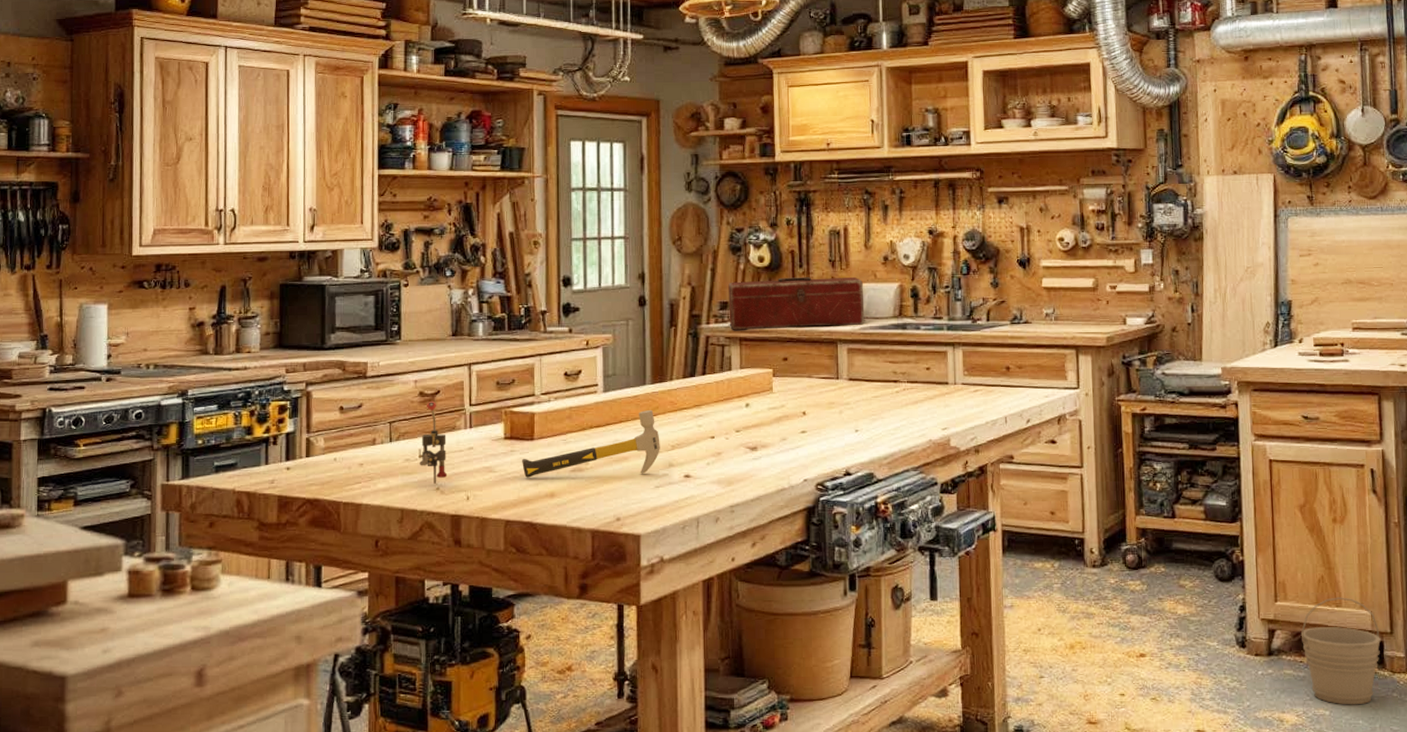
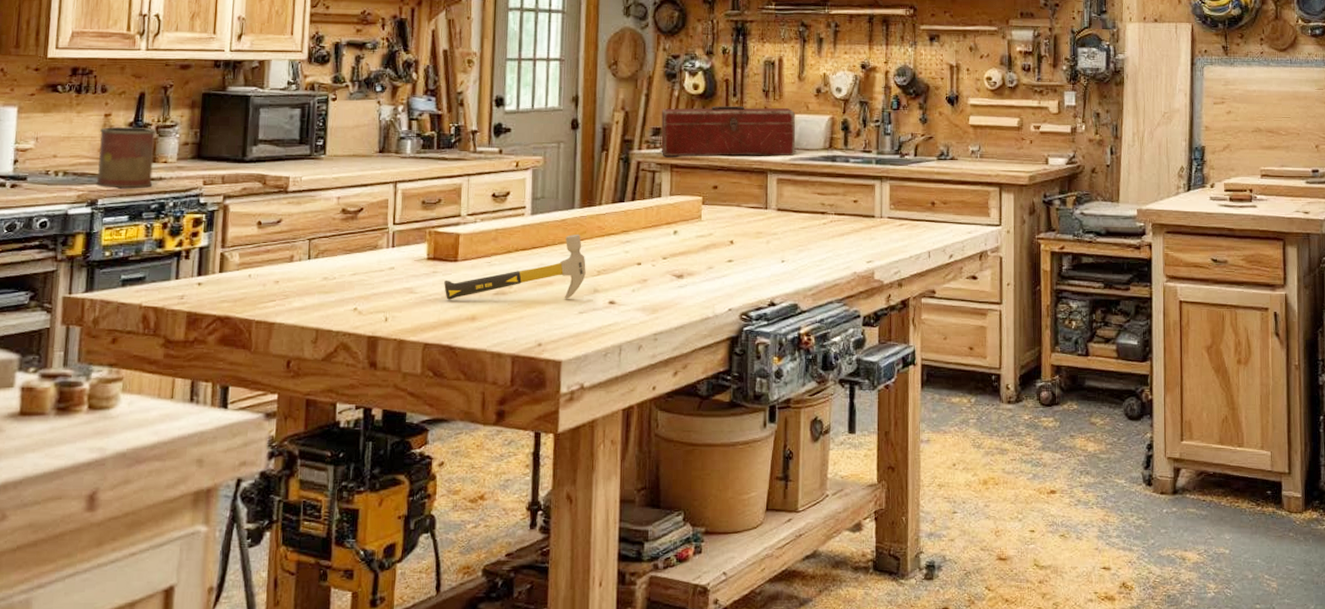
paint can: none [185,320,239,379] -> present [96,127,157,189]
clamp: present [417,401,448,485] -> none [336,218,368,305]
bucket: present [1300,597,1382,705] -> none [1204,437,1280,544]

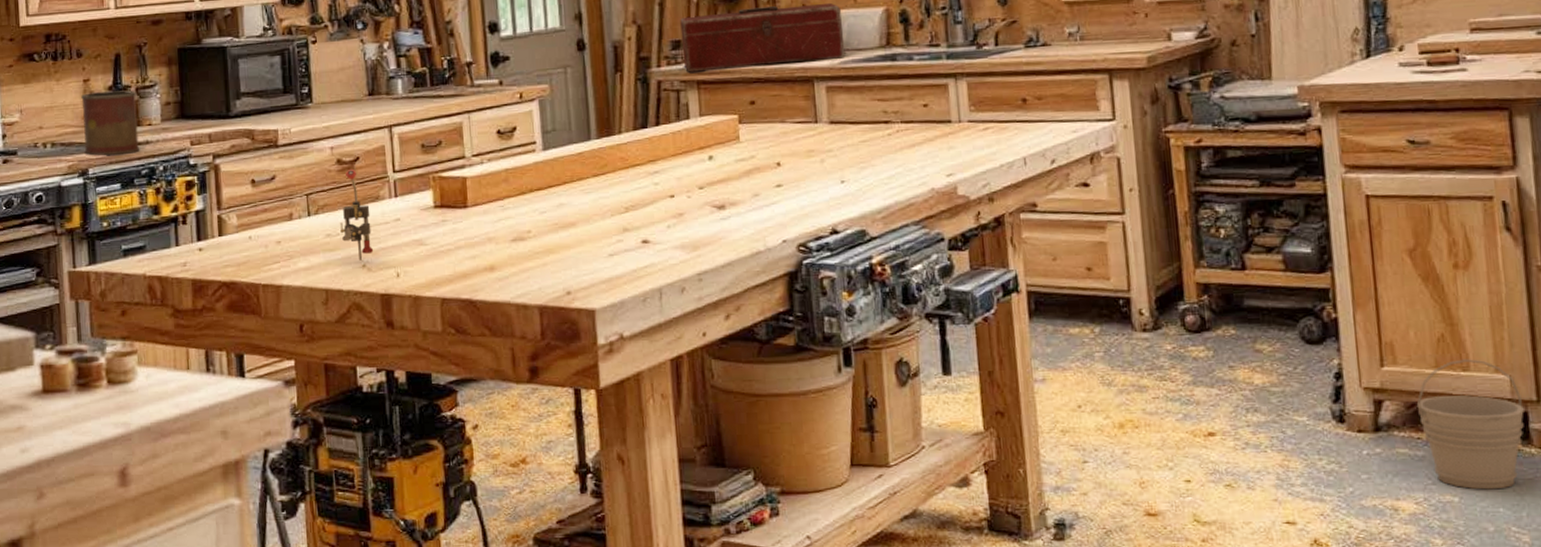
clamp: none [336,218,368,305] -> present [339,168,374,262]
claw hammer: present [444,234,586,300] -> none [455,167,612,250]
bucket: none [1204,437,1280,544] -> present [1416,359,1526,490]

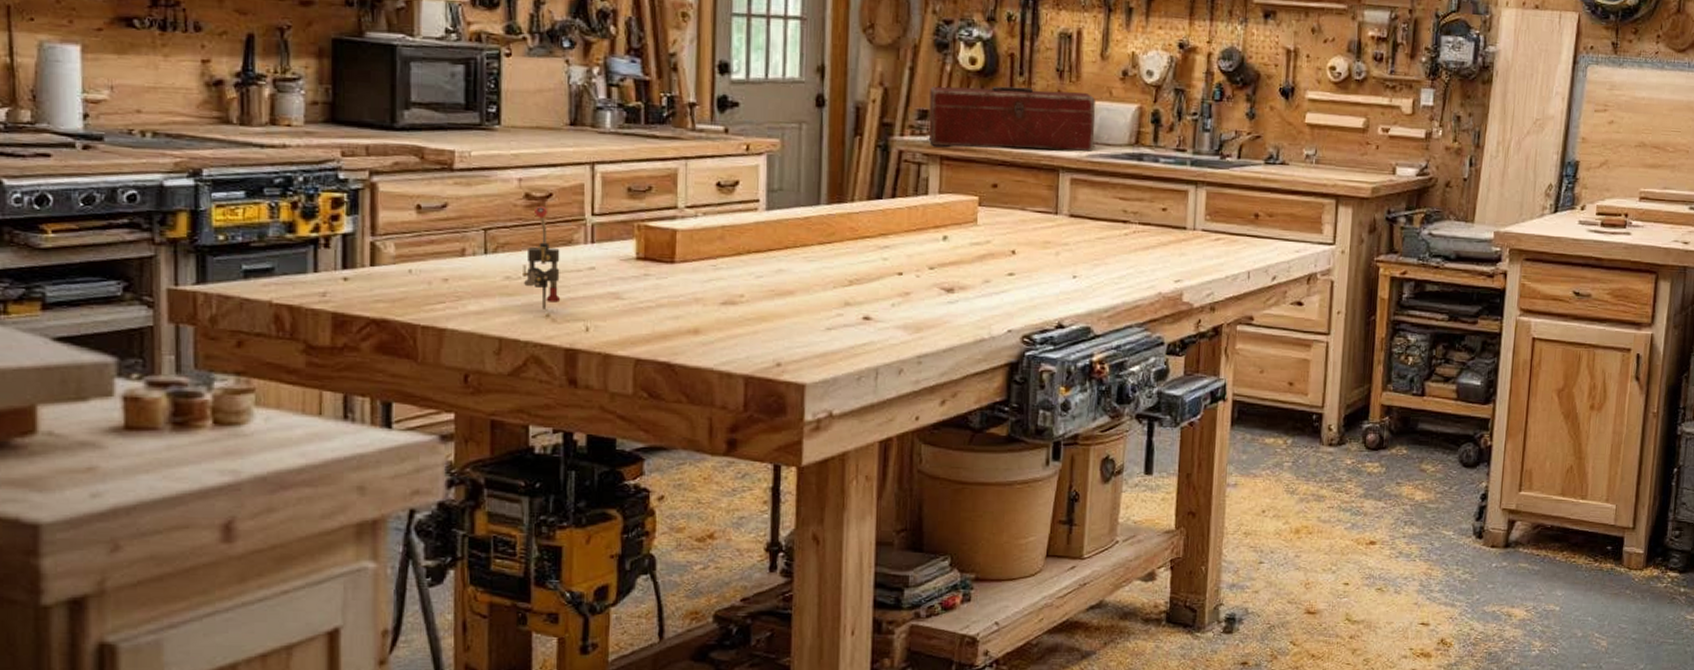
paint can: present [81,90,139,157] -> none [197,77,274,158]
bucket: present [1416,359,1526,490] -> none [1541,489,1623,602]

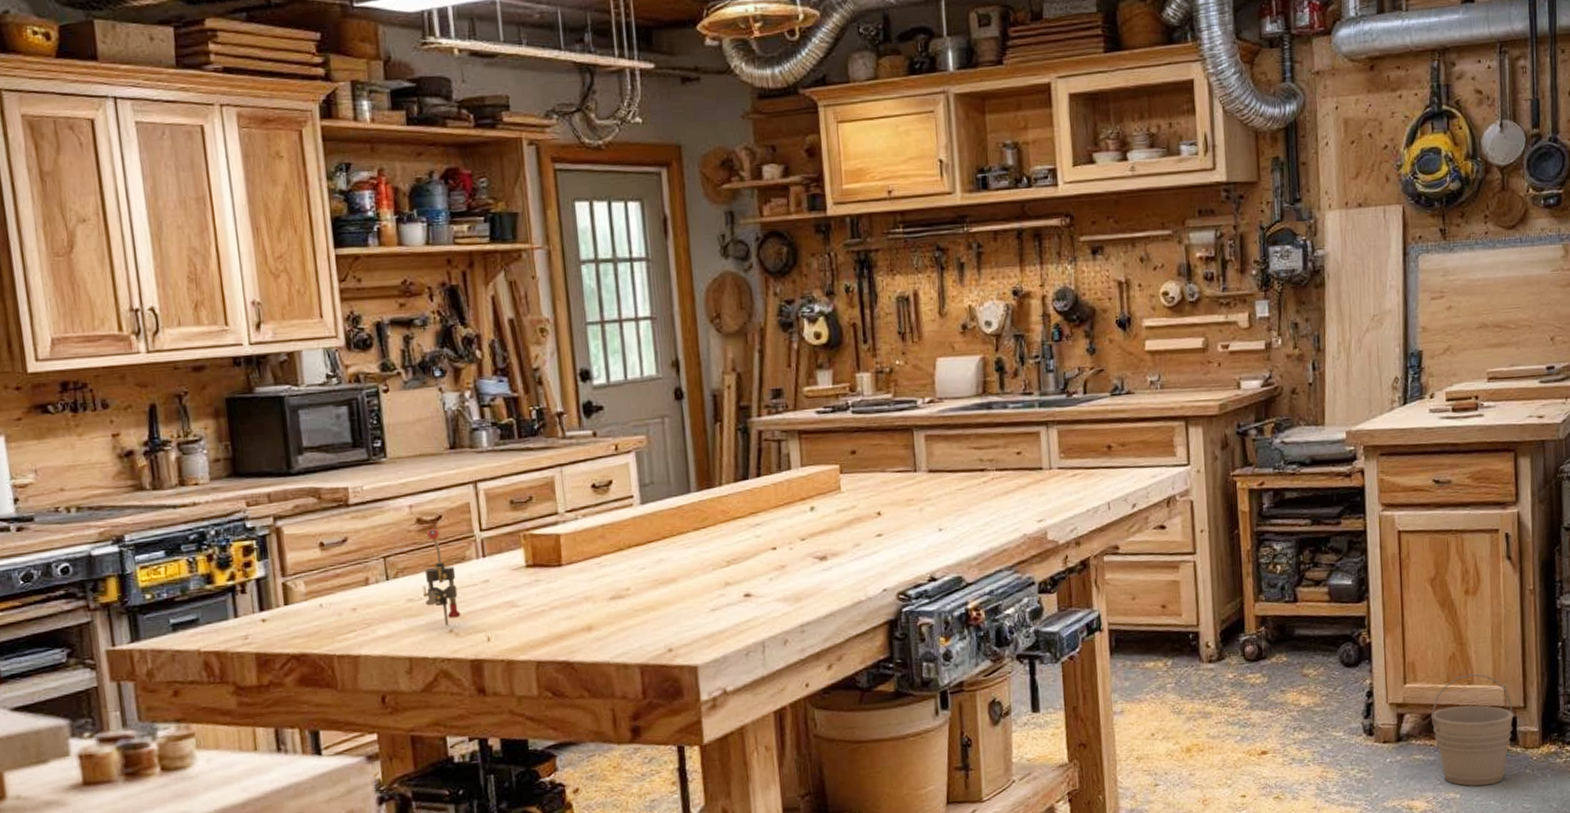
toolbox: present [929,86,1095,152] -> none [780,350,944,422]
bucket: none [1541,489,1623,602] -> present [1430,673,1515,787]

